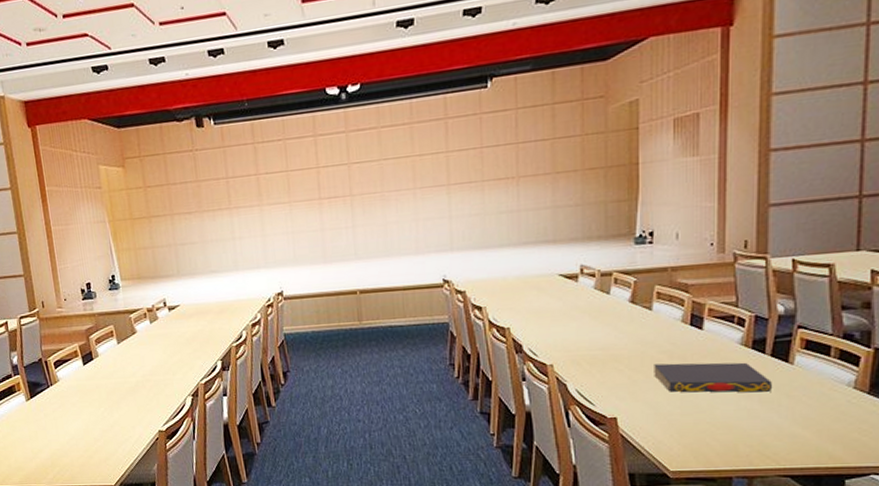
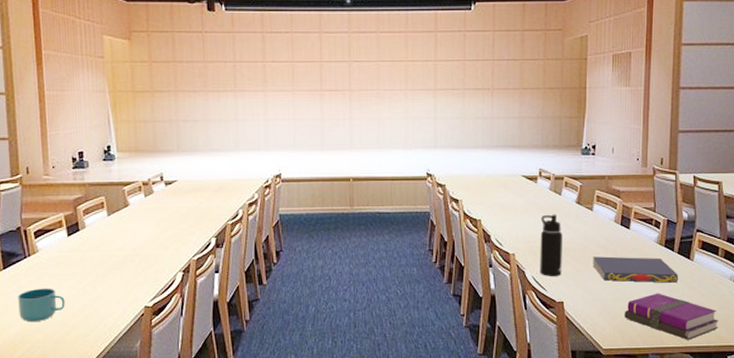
cup: none [45,415,87,447] -> present [18,288,65,322]
water bottle: none [584,317,614,389] -> present [540,214,562,276]
notebook: none [698,404,831,460] -> present [624,293,718,340]

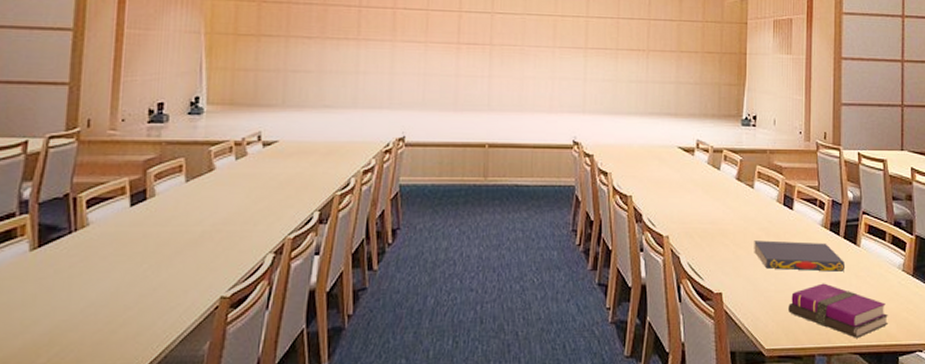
cup: present [18,288,65,322] -> none [51,272,116,318]
water bottle: present [540,214,562,276] -> none [696,191,721,263]

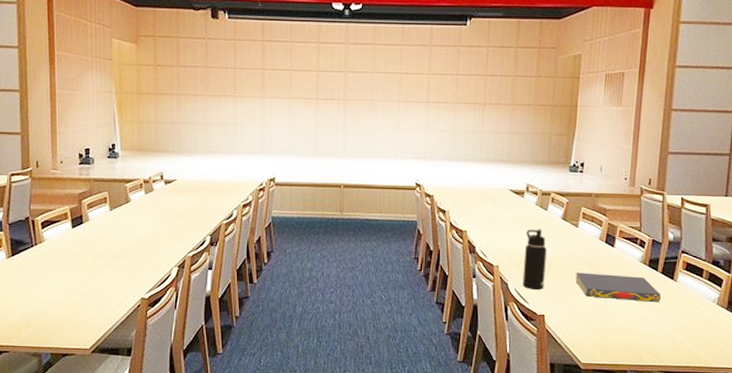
water bottle: none [696,191,721,263] -> present [522,229,547,290]
notebook: present [788,283,888,338] -> none [605,311,699,359]

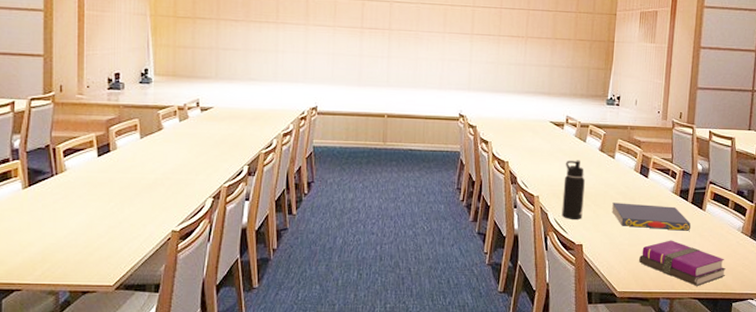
notebook: none [605,311,699,359] -> present [639,240,726,286]

